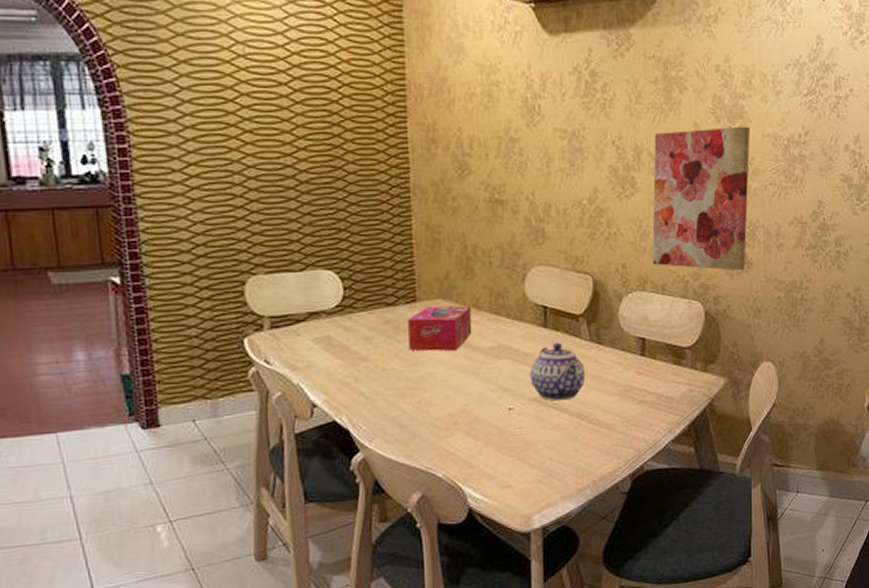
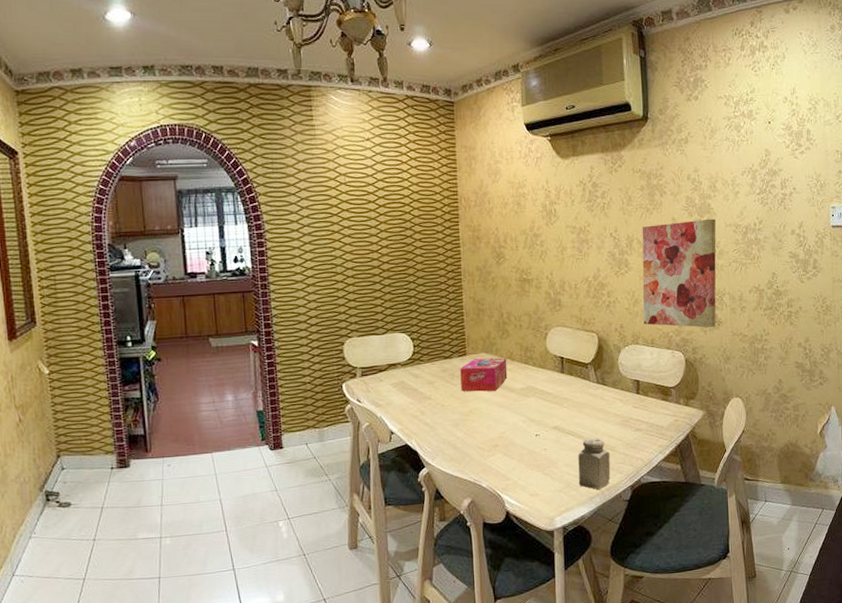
teapot: present [529,342,586,401] -> none [551,384,594,429]
salt shaker: none [563,413,605,479] -> present [578,438,611,489]

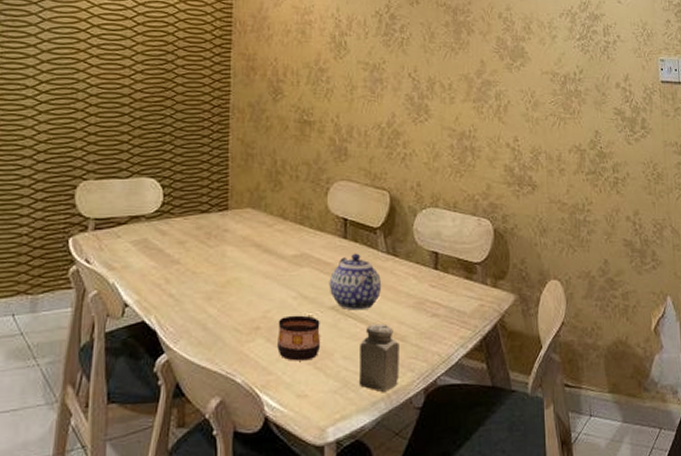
tissue box: present [460,357,508,392] -> none [219,214,278,257]
cup: none [512,434,546,469] -> present [277,315,320,361]
teapot: none [551,384,594,429] -> present [329,253,382,311]
wall art: present [642,219,716,328] -> none [444,64,531,193]

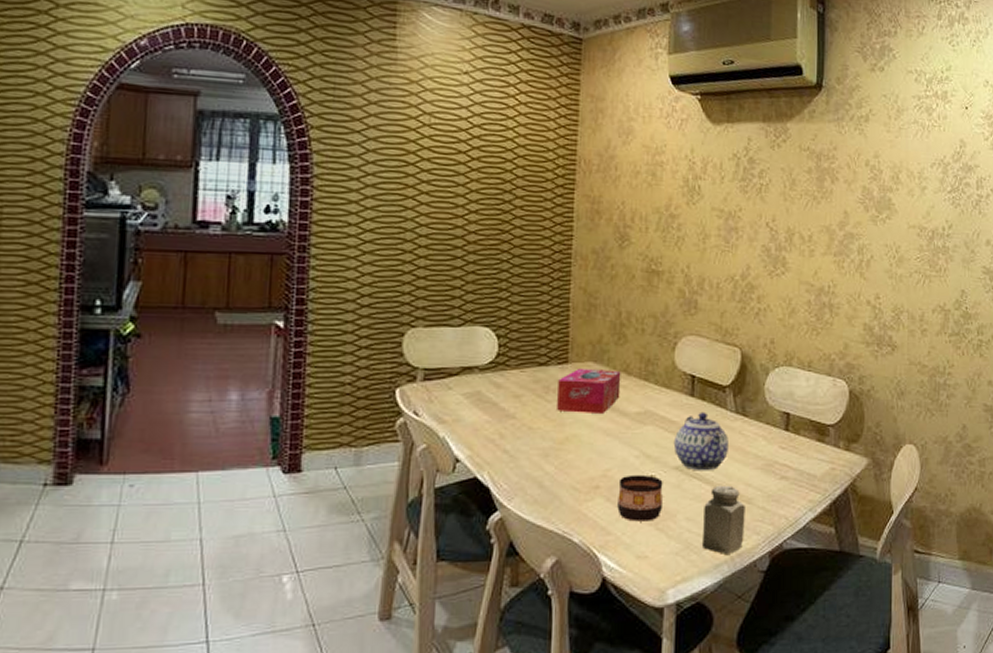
tissue box: none [219,214,278,257] -> present [557,367,621,413]

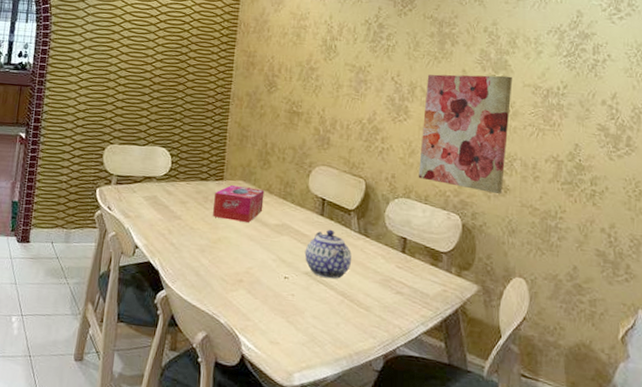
cup: present [617,474,663,522] -> none [256,274,294,314]
salt shaker: present [701,485,745,554] -> none [324,292,364,352]
wall art: none [800,216,896,353] -> present [418,74,512,195]

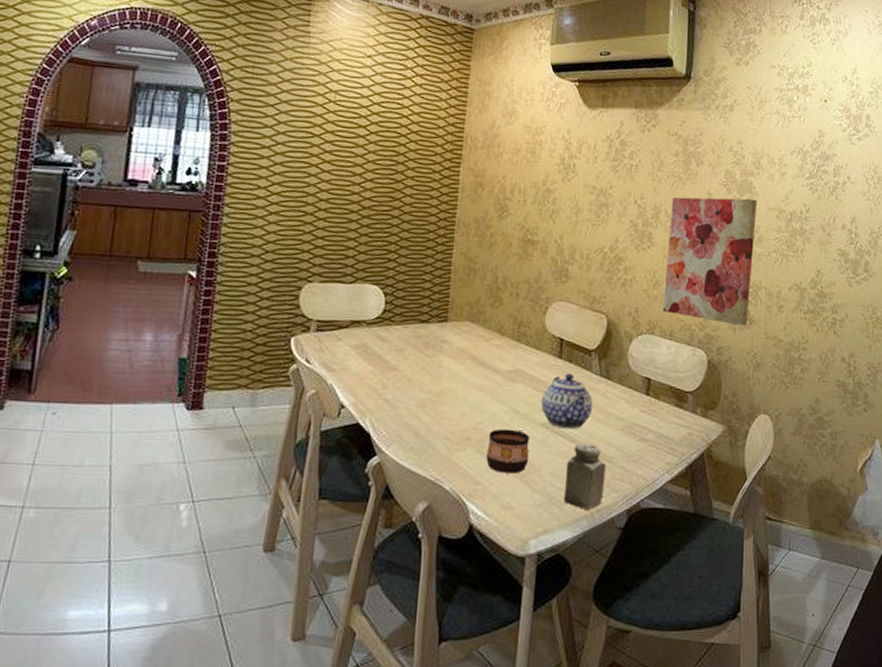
tissue box: present [213,184,265,222] -> none [435,326,496,370]
cup: none [256,274,294,314] -> present [486,428,530,474]
salt shaker: none [324,292,364,352] -> present [563,443,606,510]

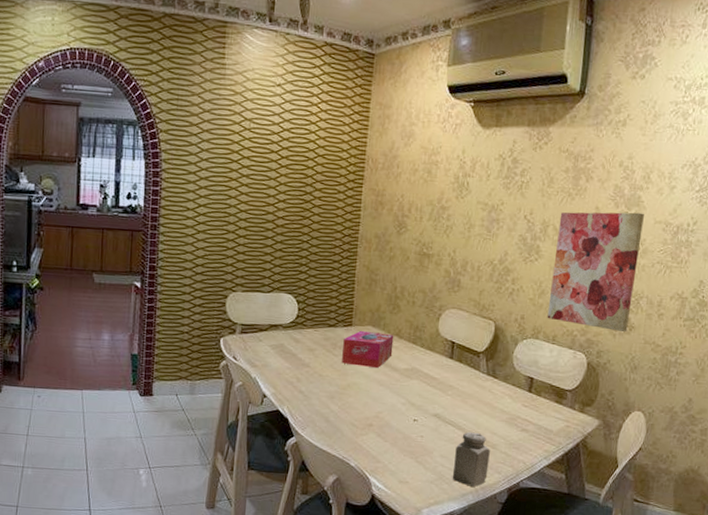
tissue box: none [435,326,496,370] -> present [342,330,394,368]
cup: present [486,428,530,474] -> none [386,417,424,455]
teapot: present [541,373,593,429] -> none [434,371,480,420]

